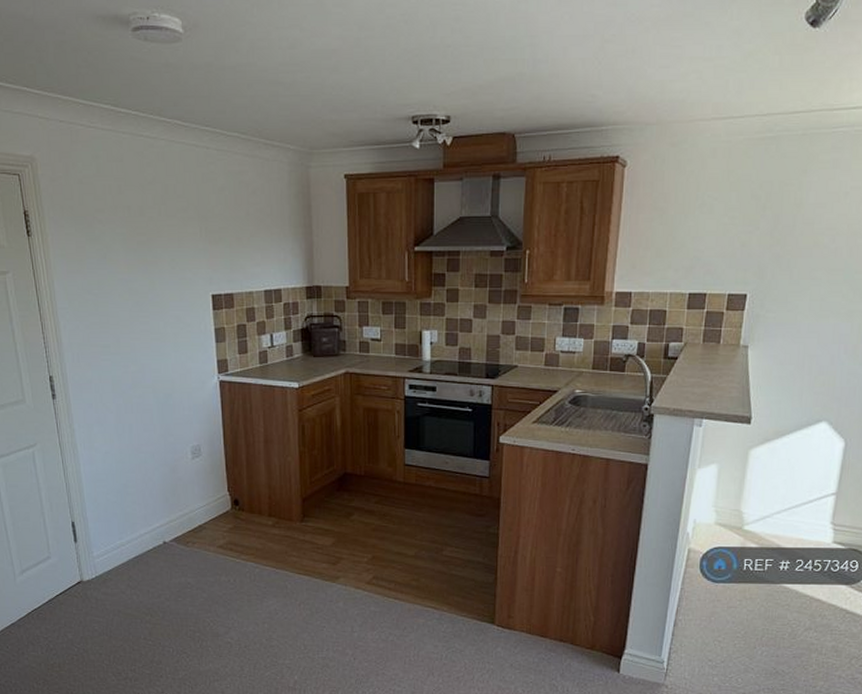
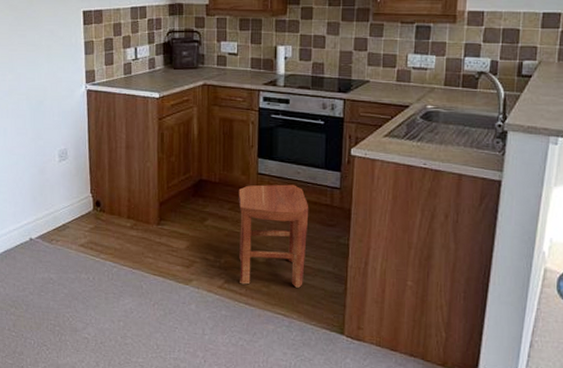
stool: none [385,475,458,580] -> present [238,184,309,288]

